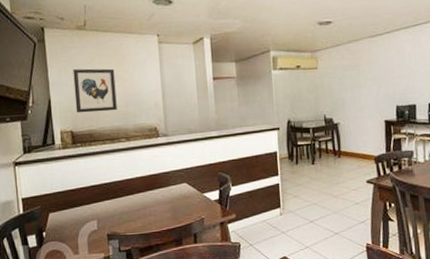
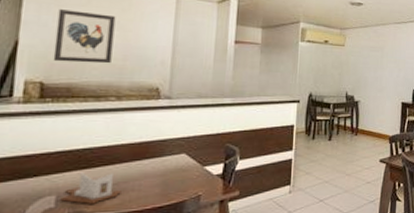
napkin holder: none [100,201,142,228] -> present [60,172,121,205]

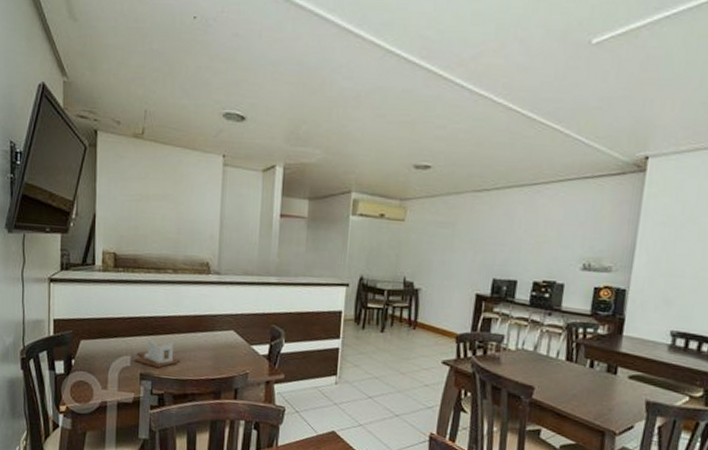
wall art: present [53,9,116,64] -> none [122,183,170,237]

